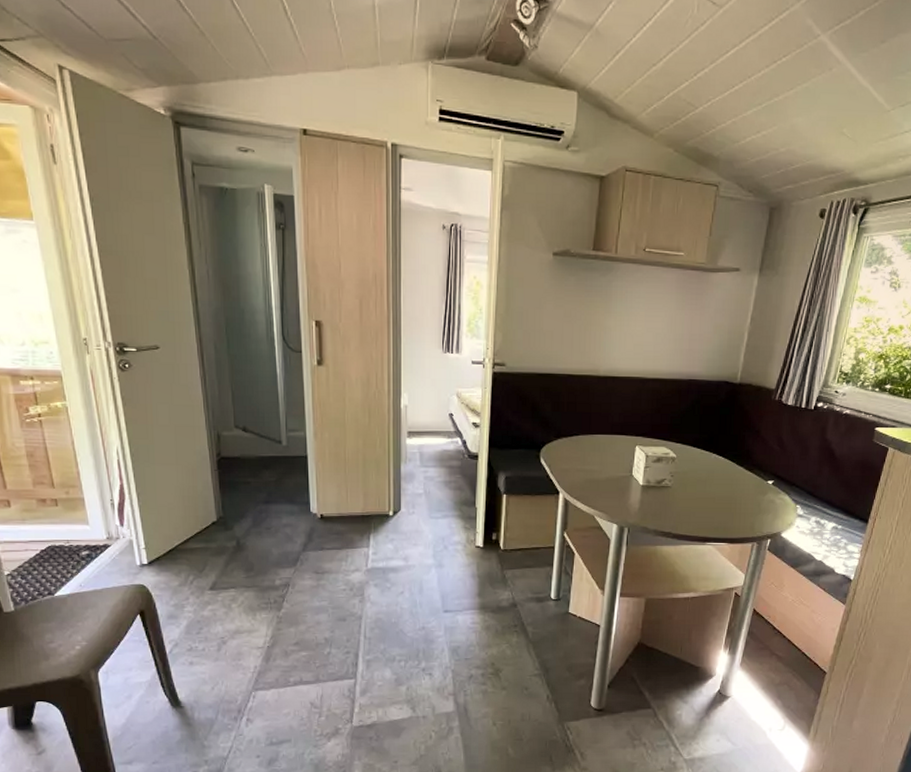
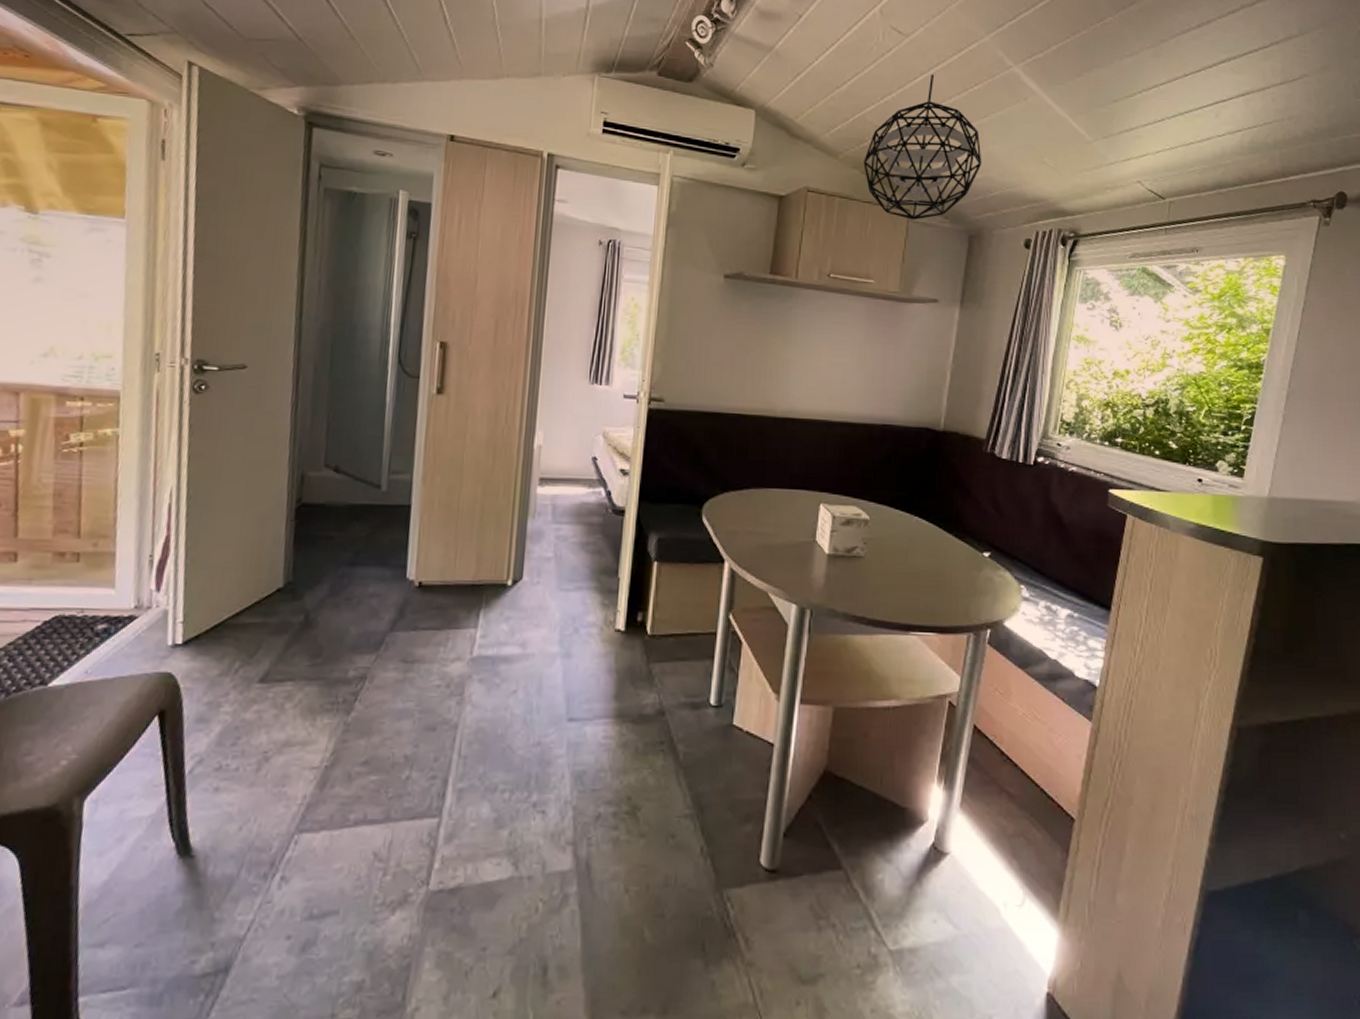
pendant light: none [677,46,786,195] -> present [863,74,982,220]

